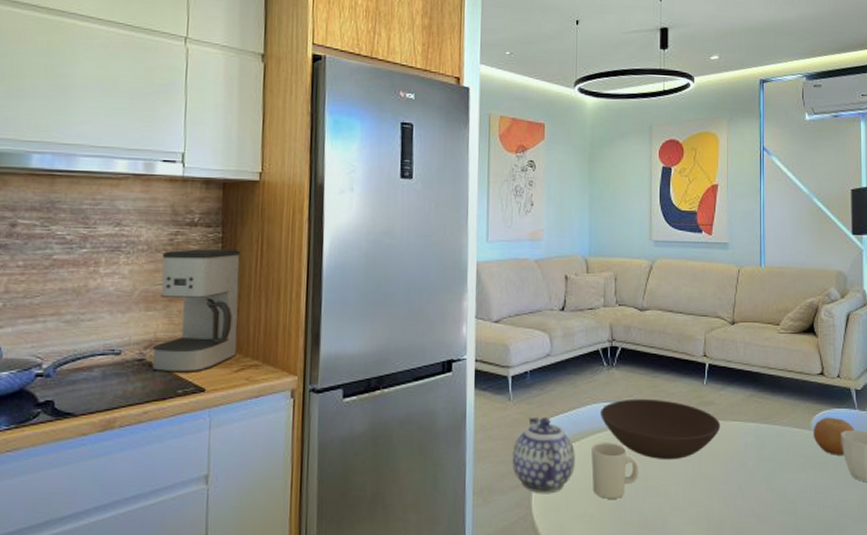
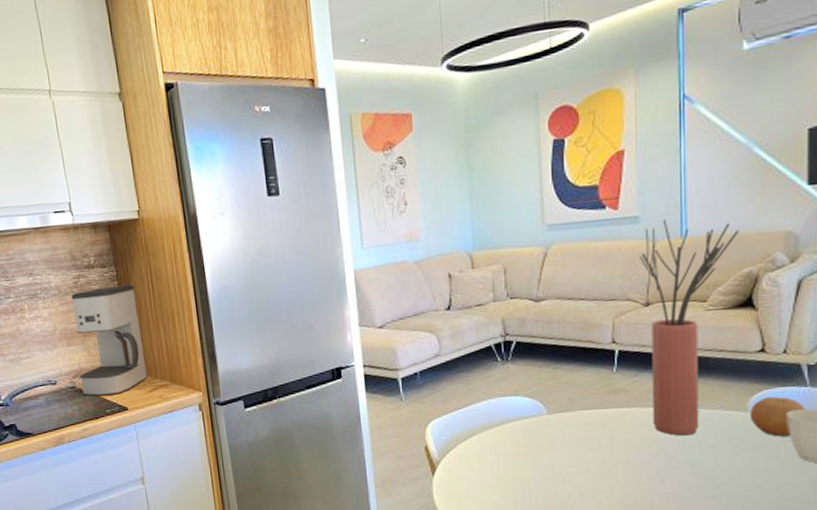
teapot: present [512,416,575,494] -> none [409,414,474,485]
mug: present [591,443,639,499] -> none [490,435,543,488]
bowl: present [600,398,721,460] -> none [497,390,635,450]
vase: none [728,248,804,451] -> present [640,219,740,436]

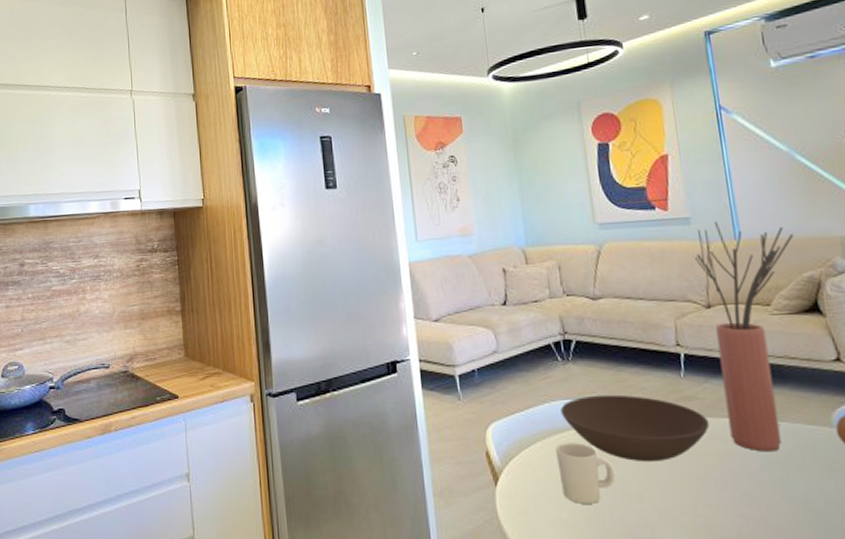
coffee maker: present [71,285,148,397] -> none [132,270,201,382]
mug: none [490,435,543,488] -> present [556,443,615,504]
bowl: none [497,390,635,450] -> present [560,394,710,463]

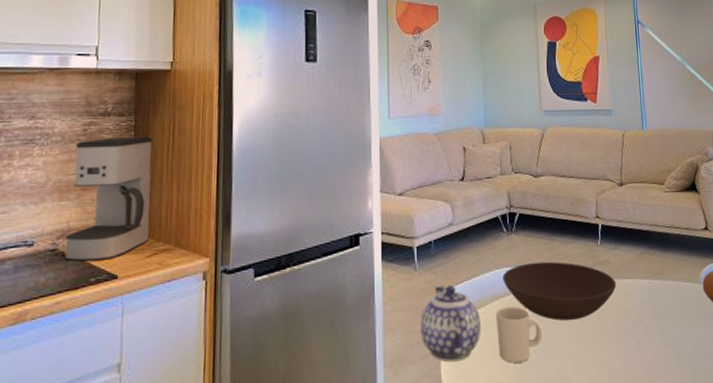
coffee maker: none [132,270,201,382] -> present [64,137,153,262]
teapot: none [468,415,540,497] -> present [420,284,481,362]
vase: present [695,221,795,452] -> none [614,114,683,307]

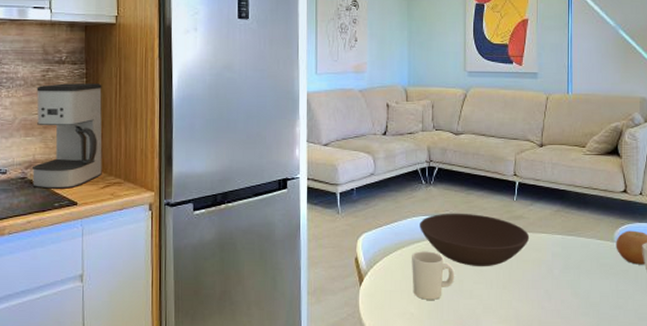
teapot: present [420,284,481,362] -> none [341,227,397,295]

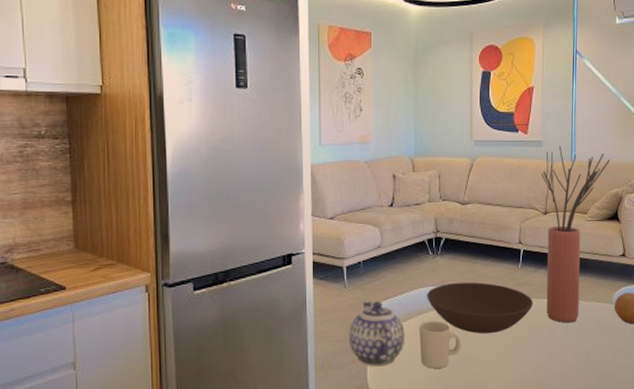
coffee maker: present [32,83,102,189] -> none [13,159,92,274]
teapot: none [341,227,397,295] -> present [349,300,405,367]
vase: none [537,77,610,260] -> present [542,145,611,323]

